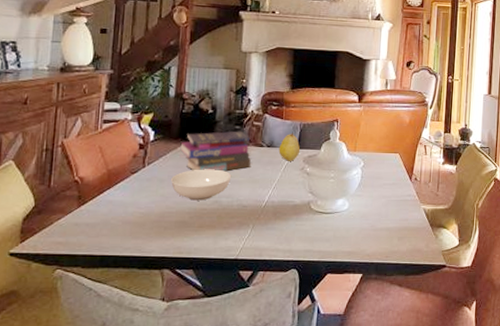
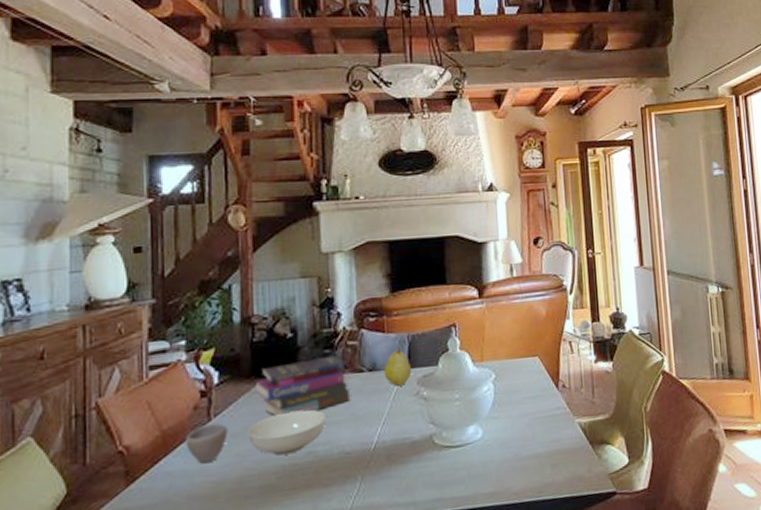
cup: none [124,170,157,198] -> present [185,423,228,463]

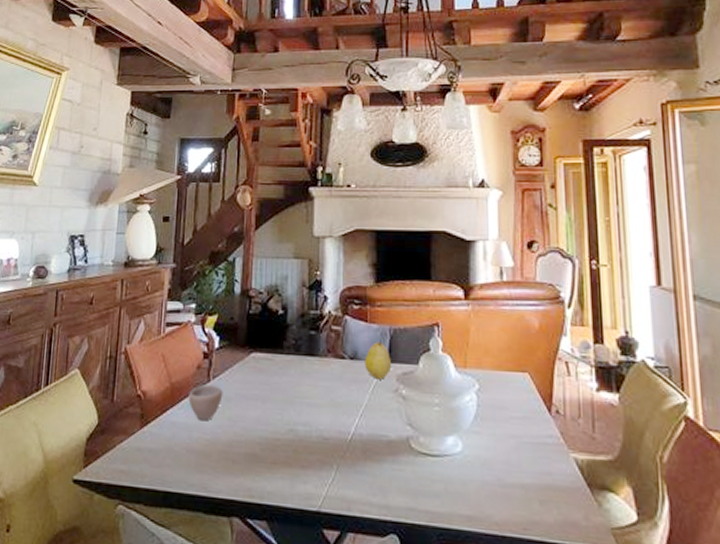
bowl: present [247,409,327,456] -> none [239,386,309,428]
books: present [254,355,350,417] -> none [248,337,330,391]

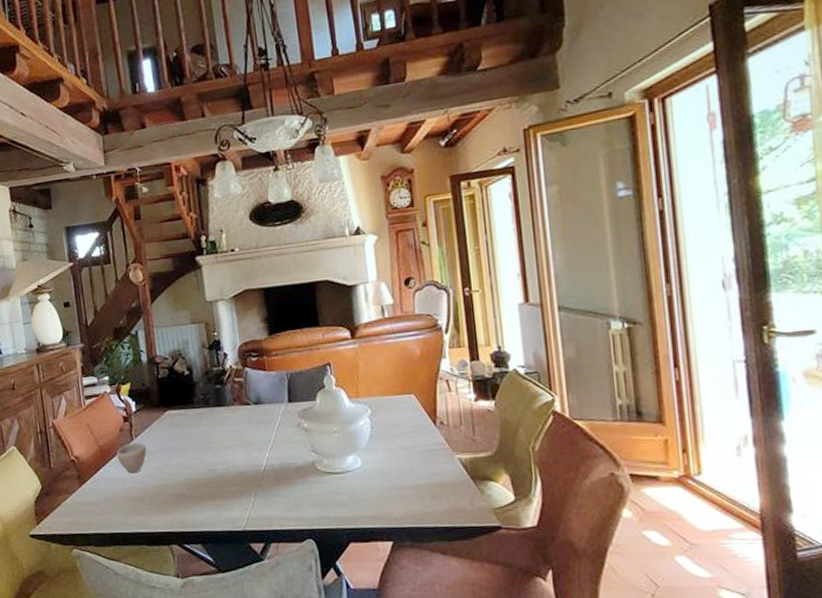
fruit: present [364,340,392,380] -> none [267,385,293,418]

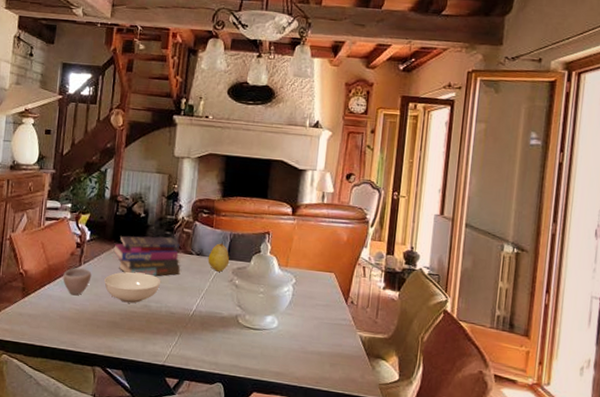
bowl: none [161,435,223,471] -> present [104,271,162,304]
books: none [163,390,240,439] -> present [113,236,180,277]
fruit: none [267,385,293,418] -> present [207,242,230,272]

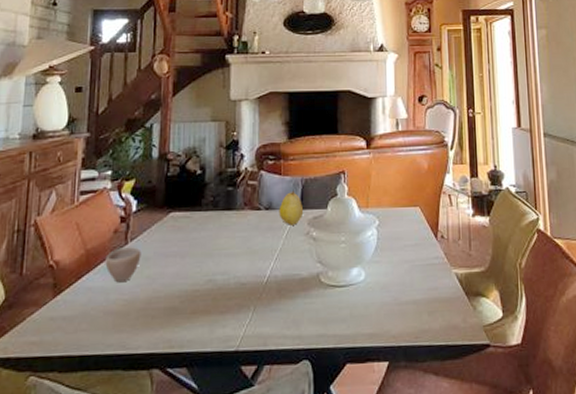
bowl: present [104,271,162,304] -> none [158,240,227,281]
books: present [113,236,180,277] -> none [166,193,247,245]

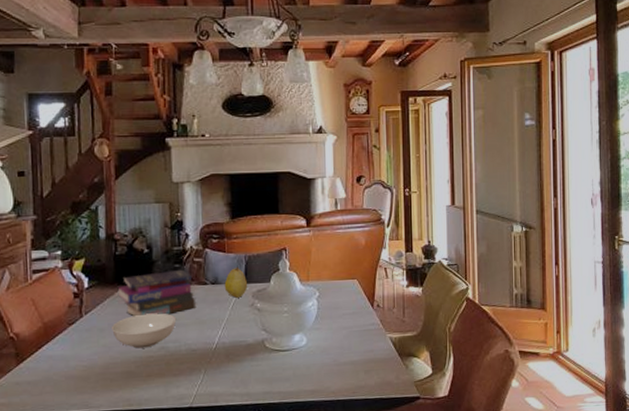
cup: present [105,247,142,281] -> none [62,320,97,350]
bowl: none [158,240,227,281] -> present [112,313,177,349]
books: none [166,193,247,245] -> present [117,269,195,317]

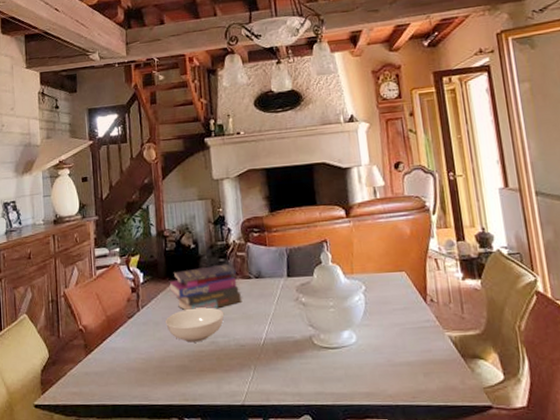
fruit: present [224,266,248,298] -> none [267,260,291,292]

